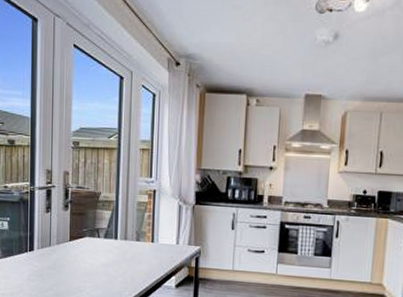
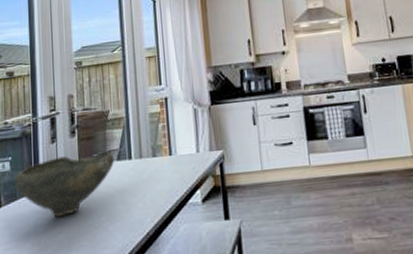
bowl: none [11,225,102,277] -> present [14,150,115,218]

